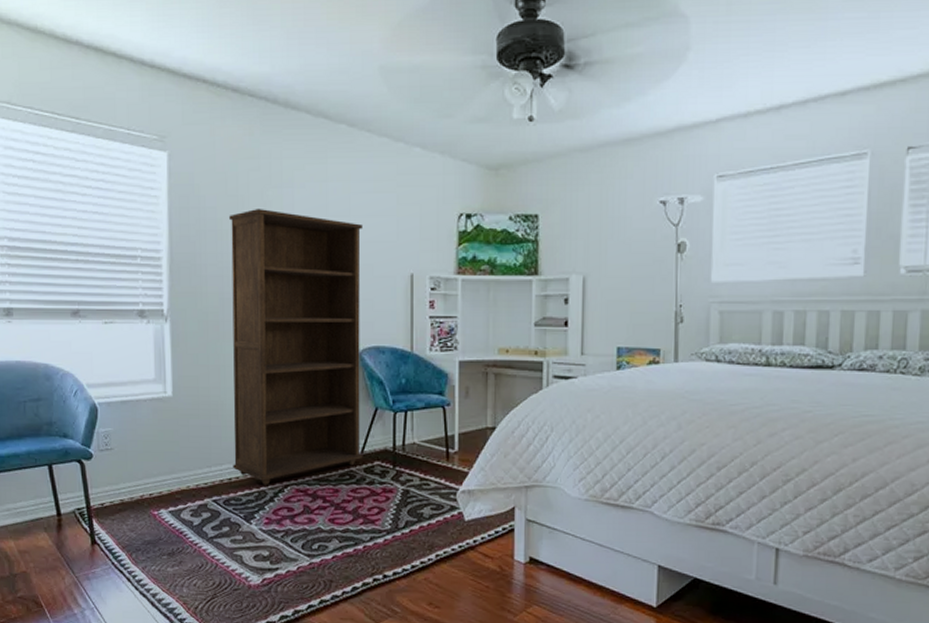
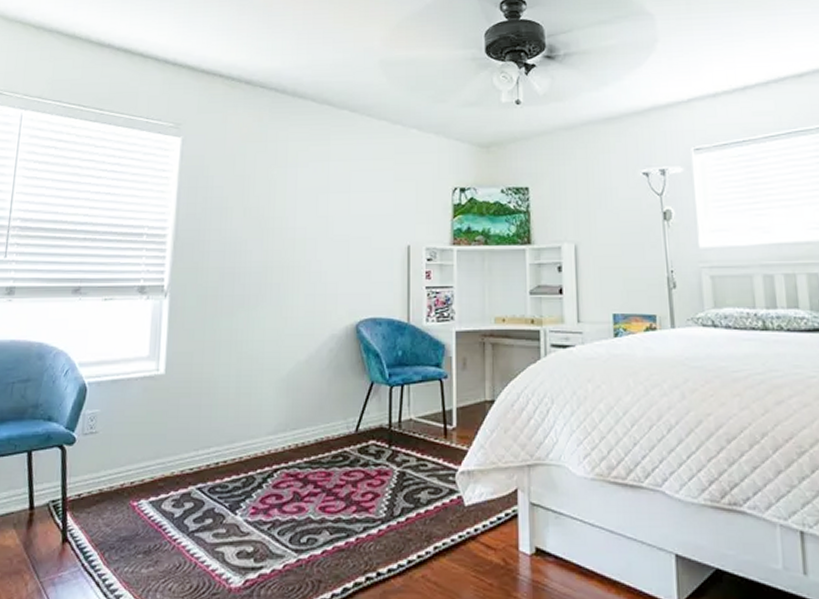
bookcase: present [229,209,364,485] -> none [221,187,363,469]

